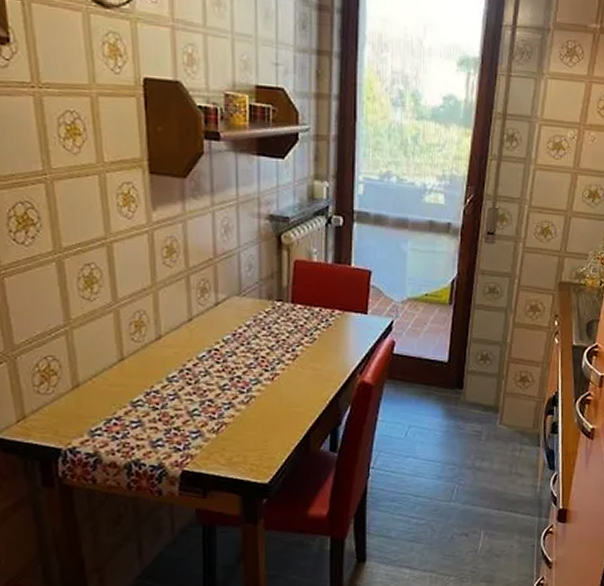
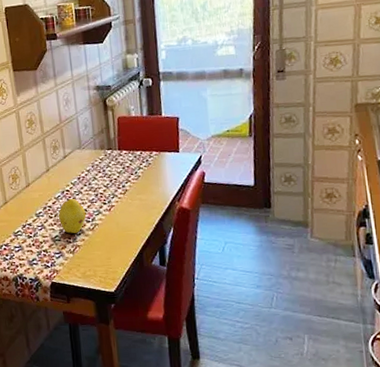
fruit: none [199,360,240,407] -> present [58,198,87,234]

